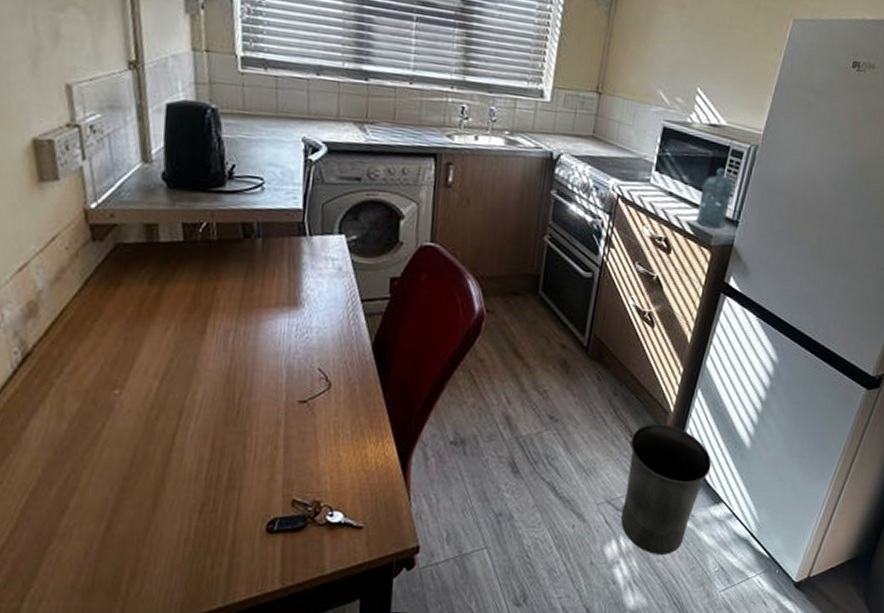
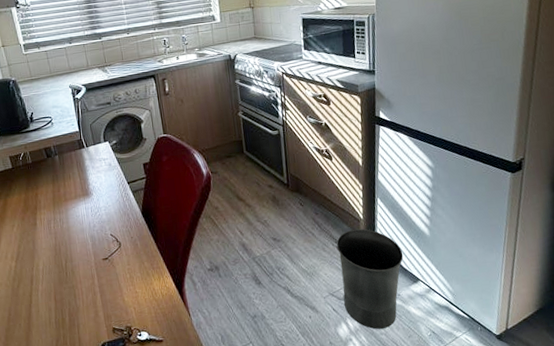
canister: present [696,167,734,229] -> none [340,36,365,80]

